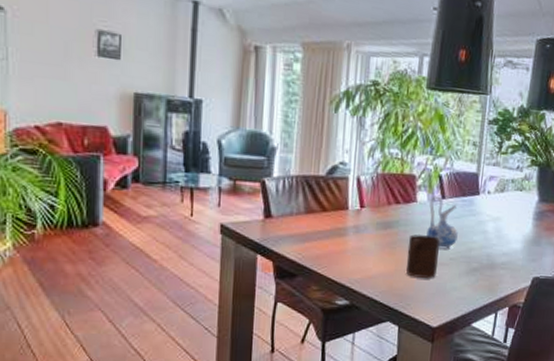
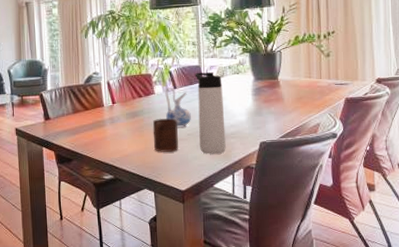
thermos bottle: none [462,182,501,287] -> present [195,72,226,154]

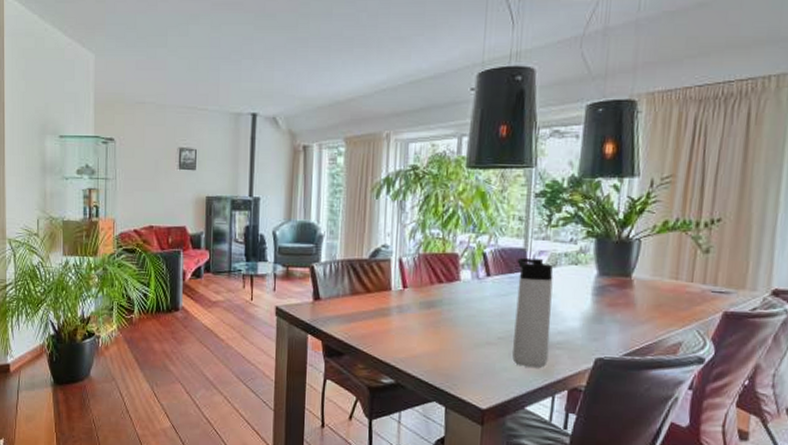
cup: present [152,118,178,152] -> none [452,312,486,358]
ceramic pitcher: present [165,87,191,128] -> none [472,274,506,328]

